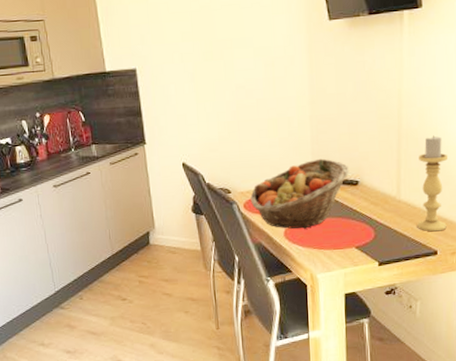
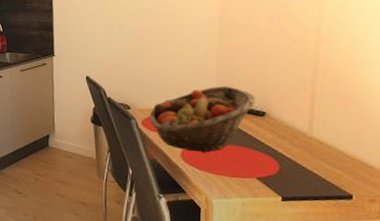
candle holder: present [416,135,449,232] -> none [329,75,373,175]

